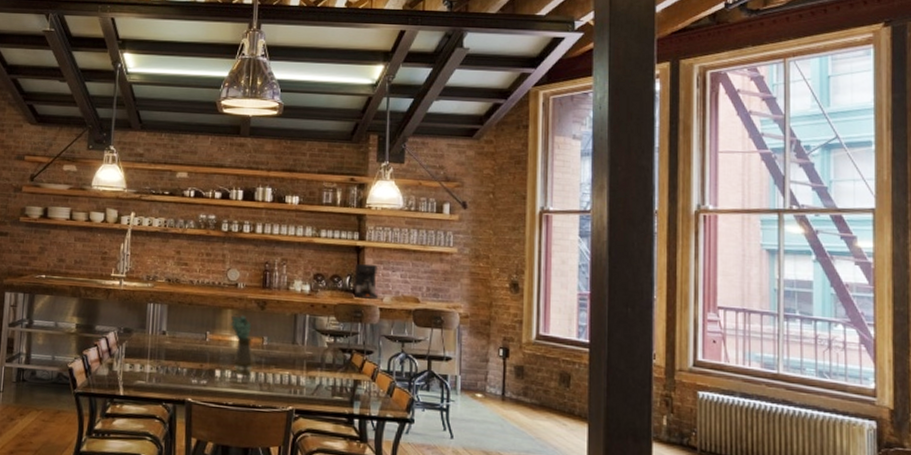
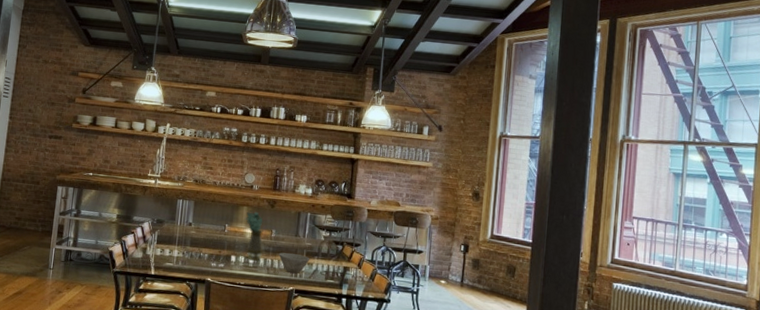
bowl: none [273,364,312,389] -> present [279,252,310,273]
coffee maker: present [353,263,378,299] -> none [347,172,368,202]

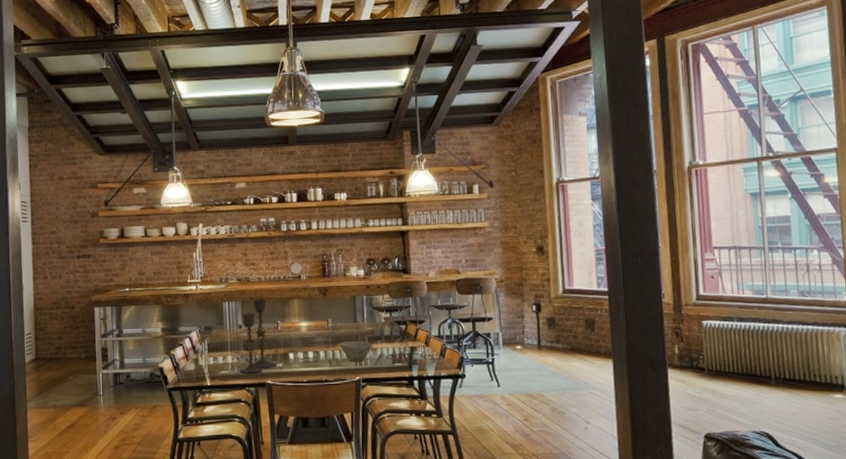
candlestick: none [183,200,219,270] -> present [240,298,277,374]
vase: present [245,210,264,262] -> none [297,302,323,356]

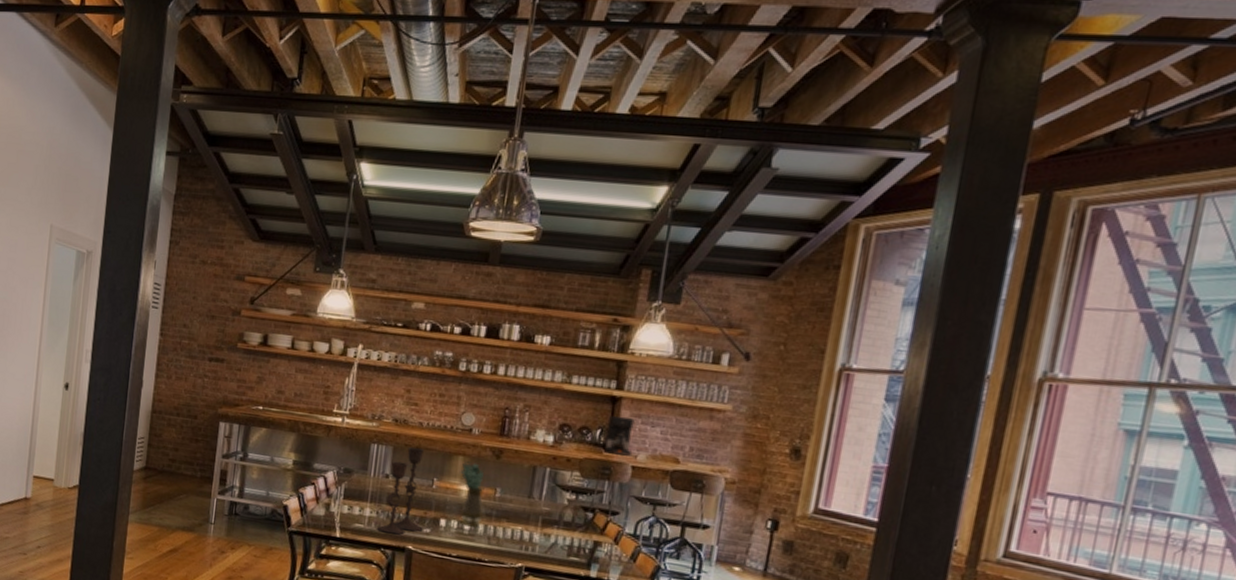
vase: none [297,302,323,356] -> present [460,461,485,528]
bowl: present [339,341,373,362] -> none [504,518,547,546]
coffee maker: none [402,245,424,276] -> present [603,415,635,456]

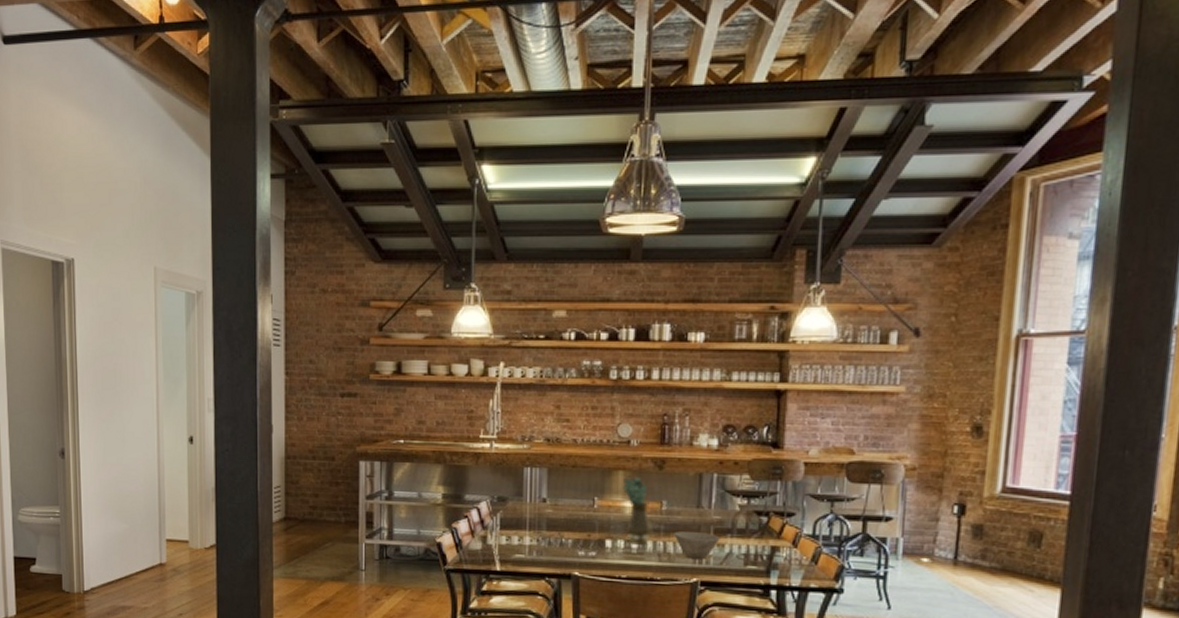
candlestick: present [377,446,425,535] -> none [539,466,588,561]
bowl: none [504,518,547,546] -> present [674,531,720,559]
coffee maker: present [603,415,635,456] -> none [772,410,803,452]

